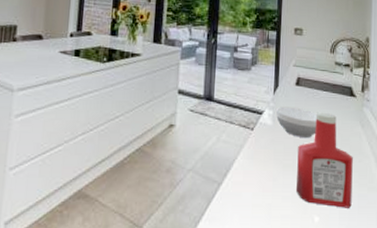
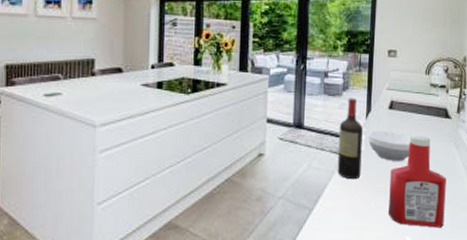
wine bottle: none [246,72,271,155] -> present [337,98,363,180]

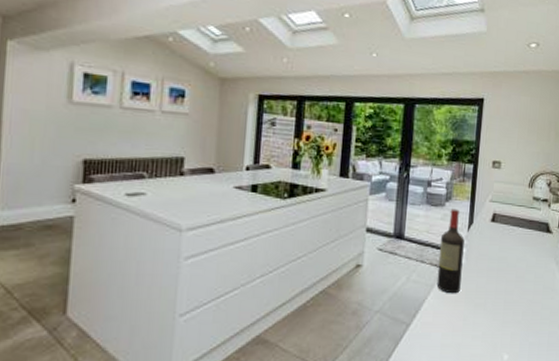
bowl: present [367,131,410,161] -> none [469,244,512,276]
ketchup bottle: present [388,135,447,228] -> none [487,249,546,345]

